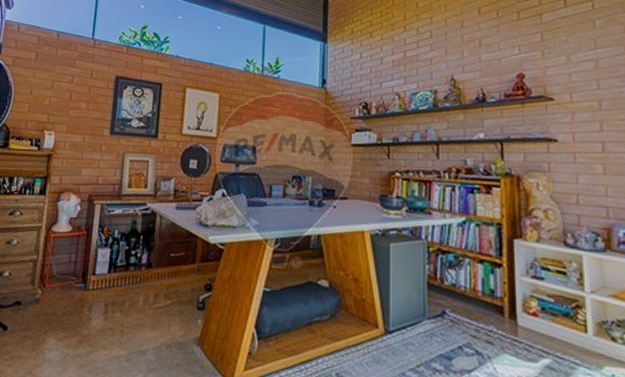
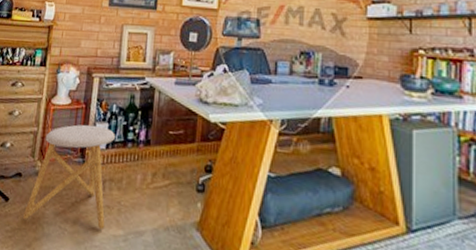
stool: none [22,250,117,351] -> present [22,124,115,230]

